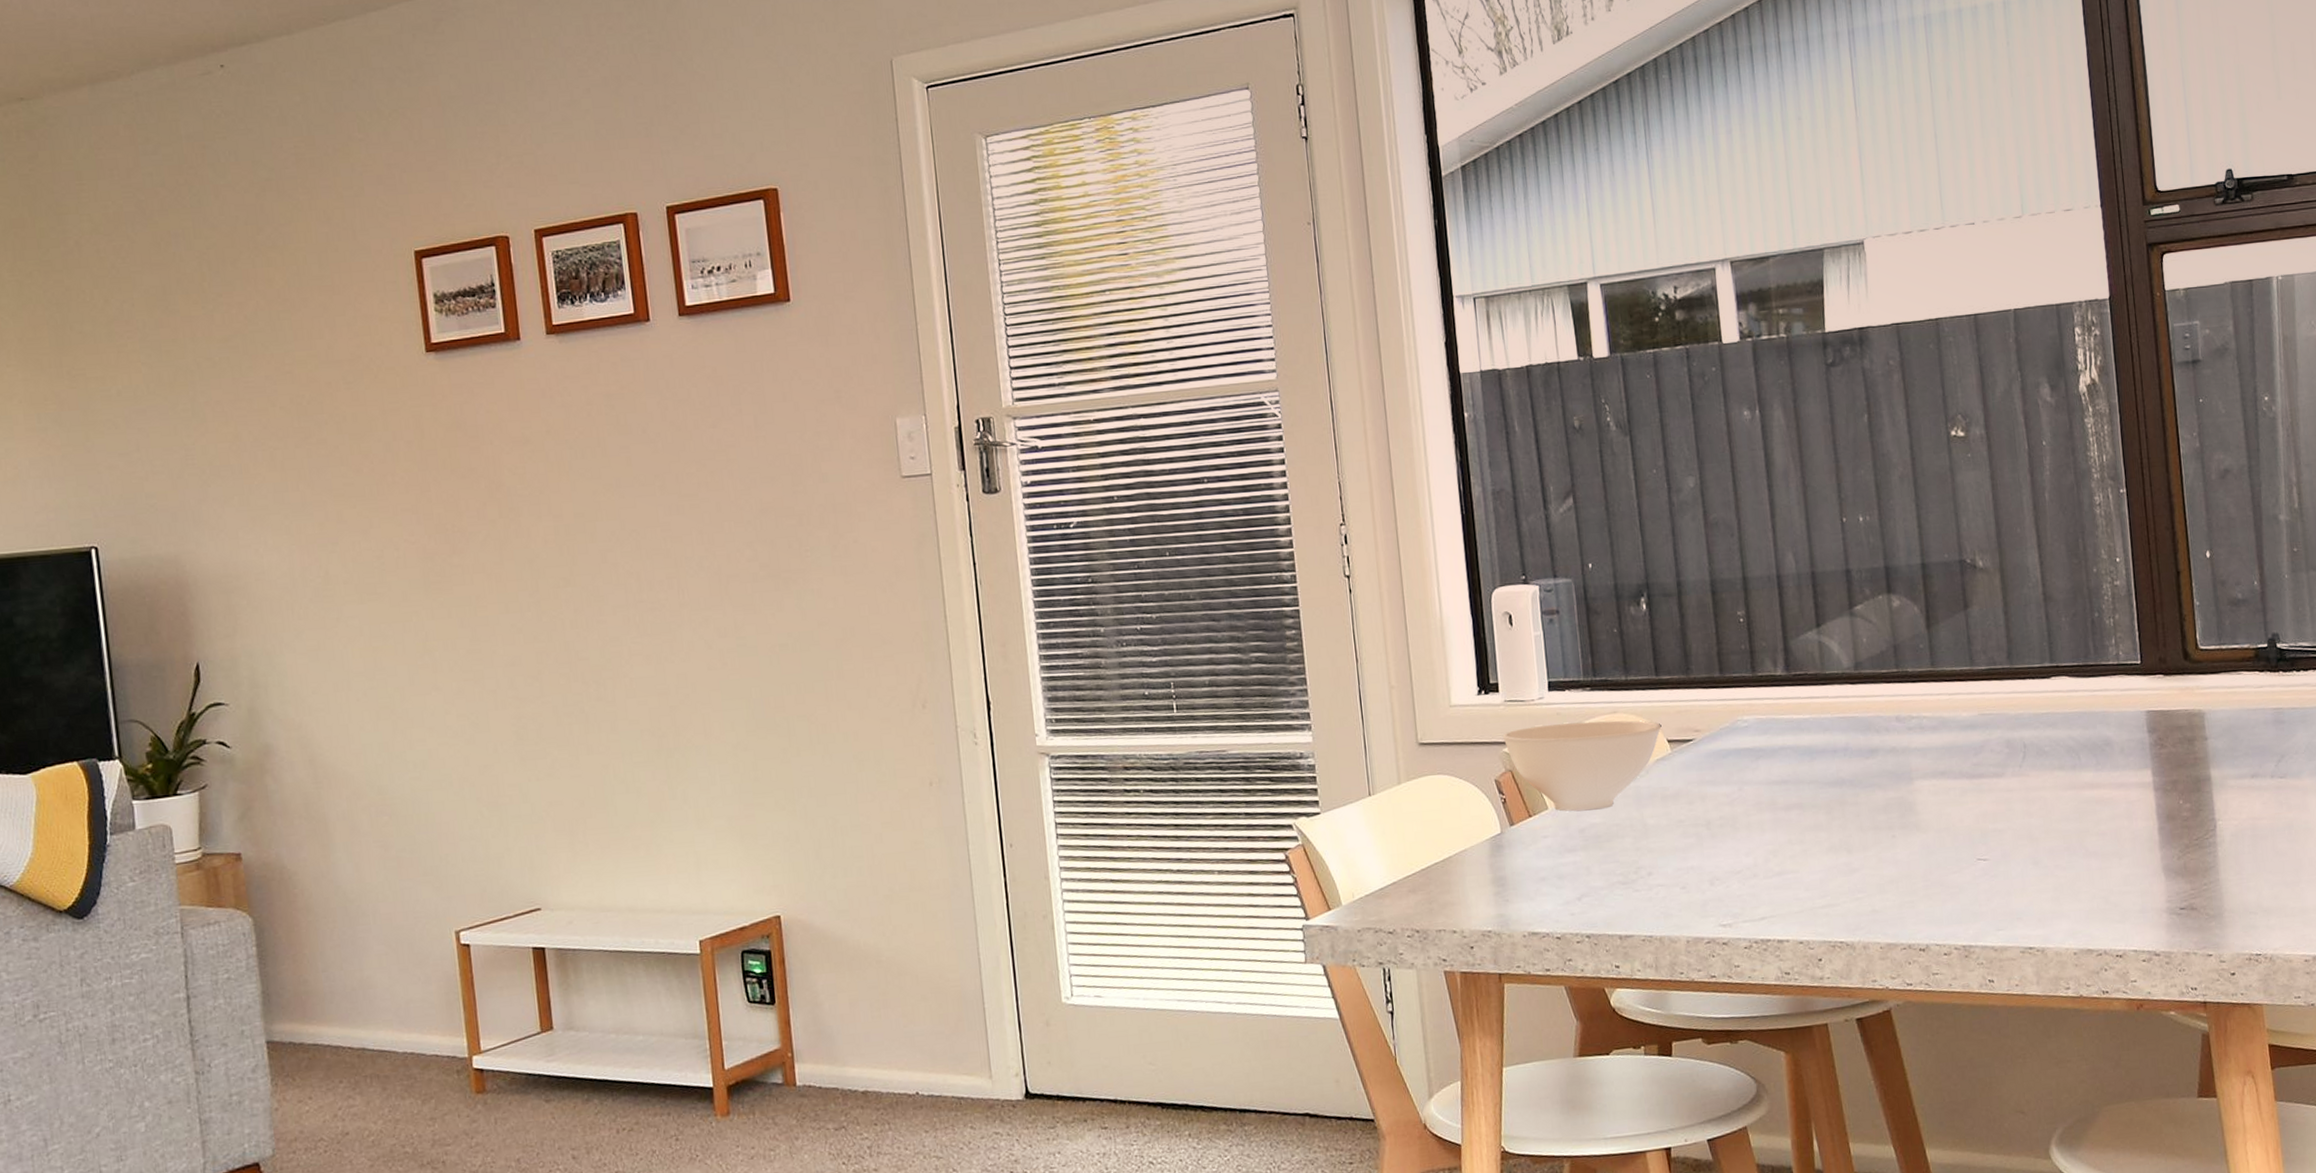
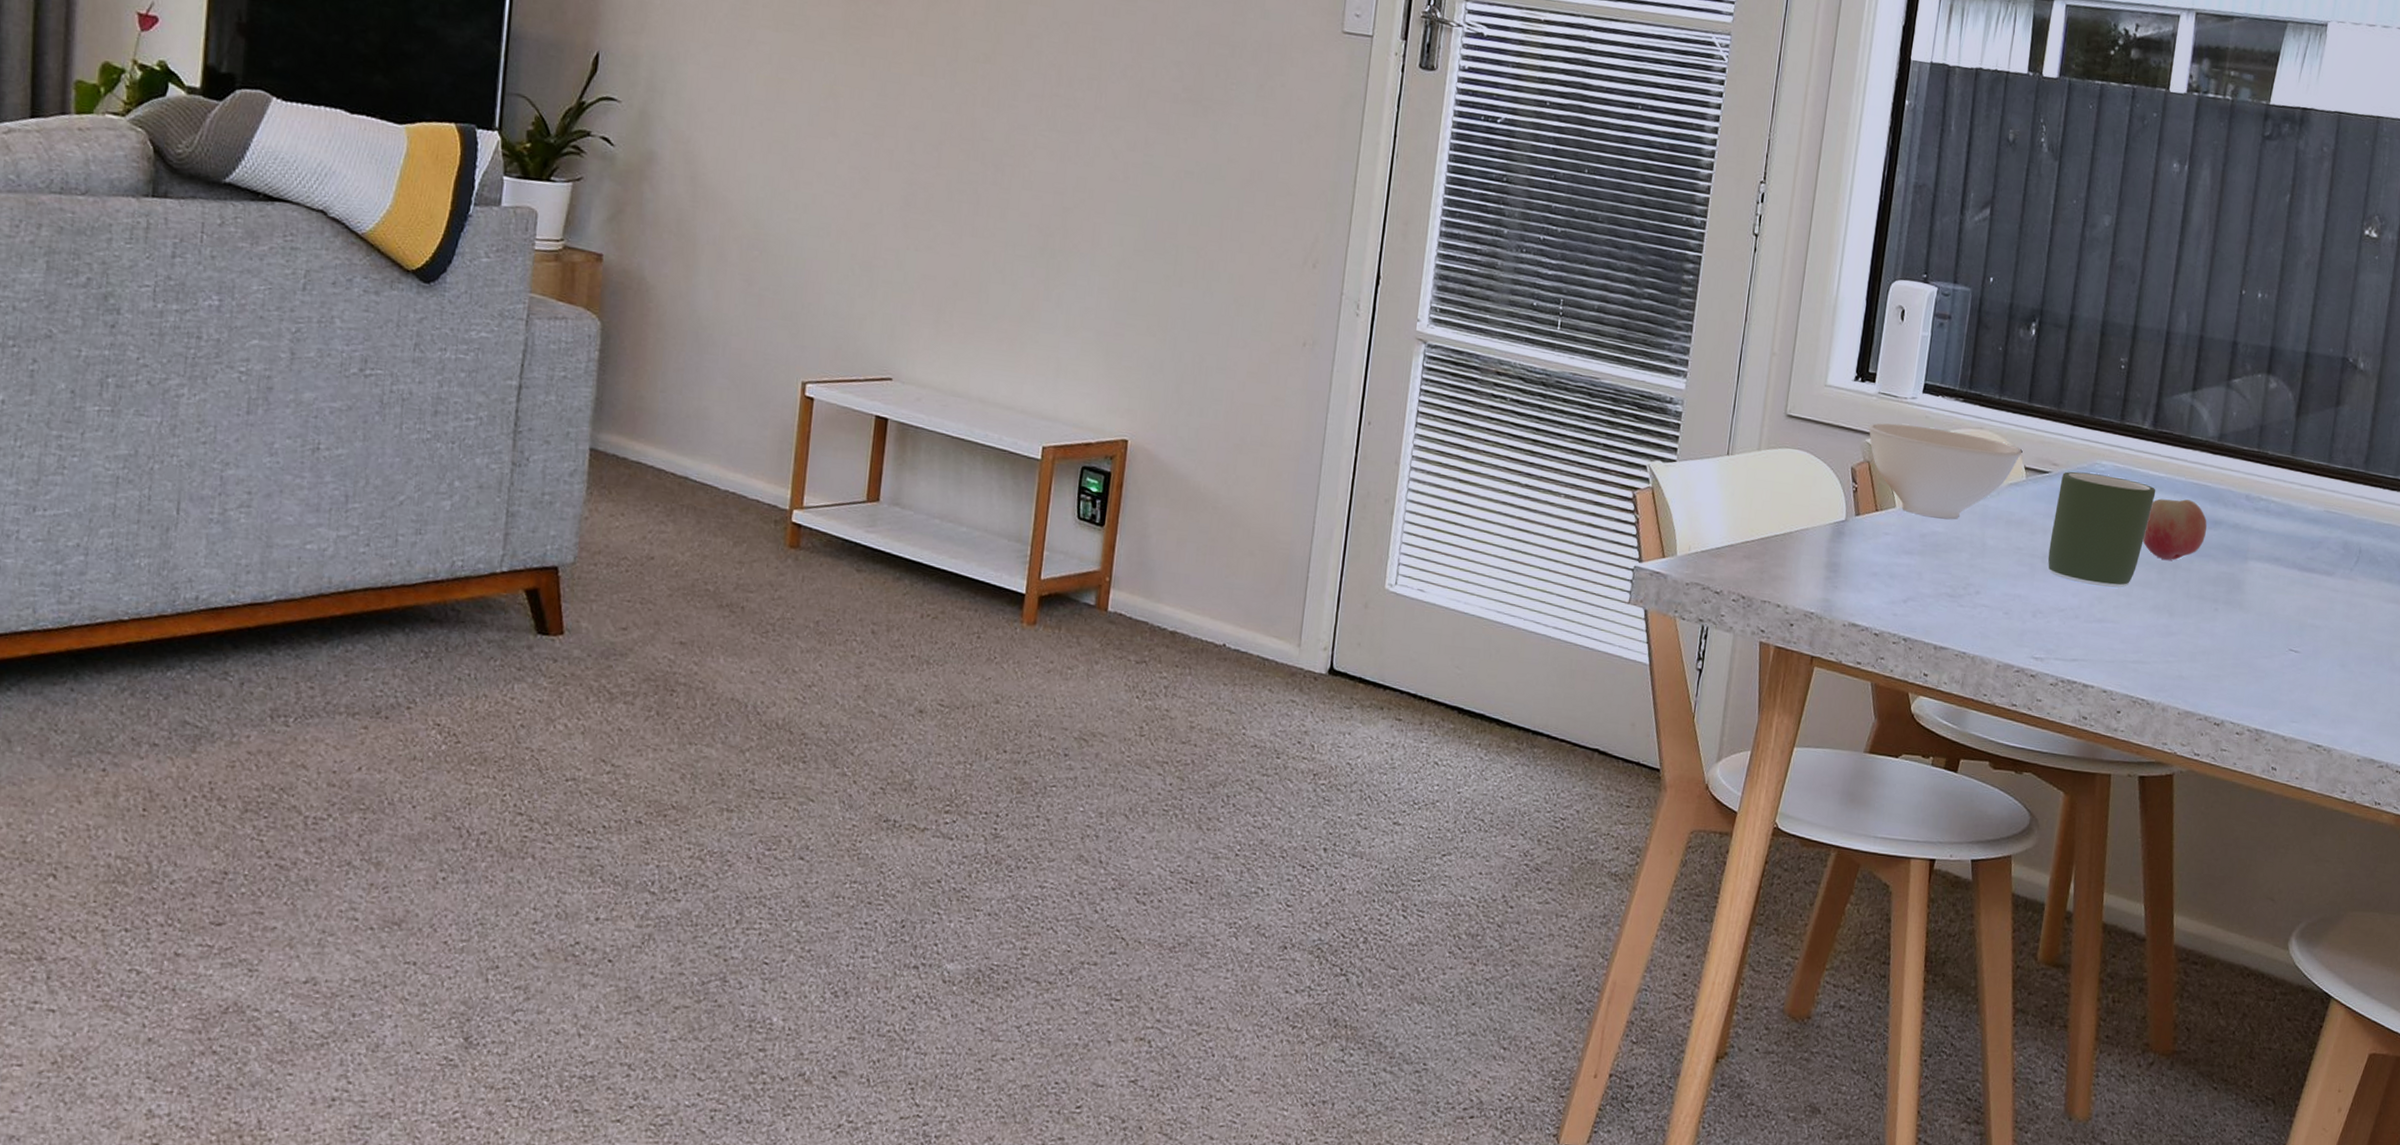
mug: none [1706,728,1805,842] -> present [2047,471,2156,588]
fruit: none [1802,734,1865,799] -> present [2142,498,2207,560]

